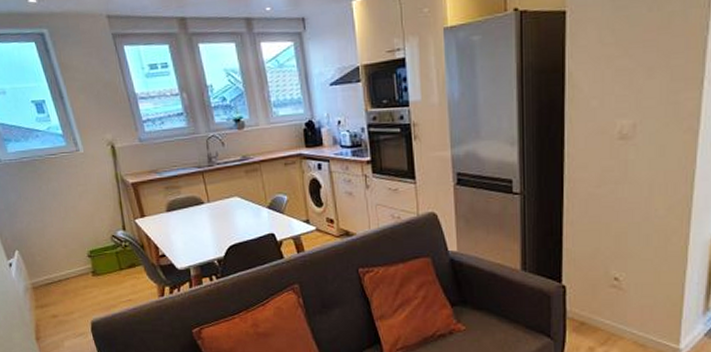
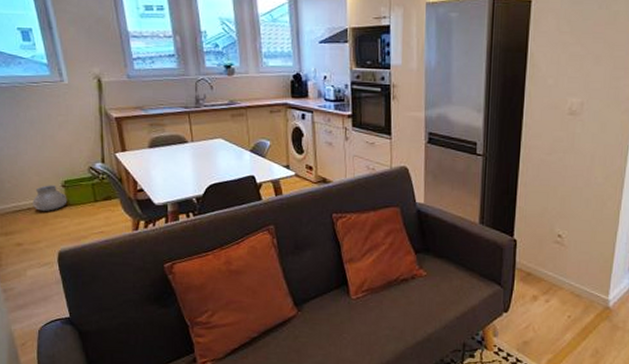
vase: none [62,256,95,282] -> present [33,185,67,211]

